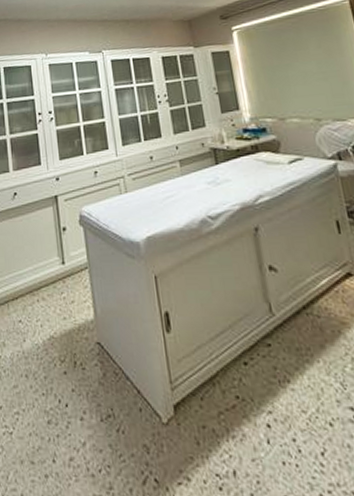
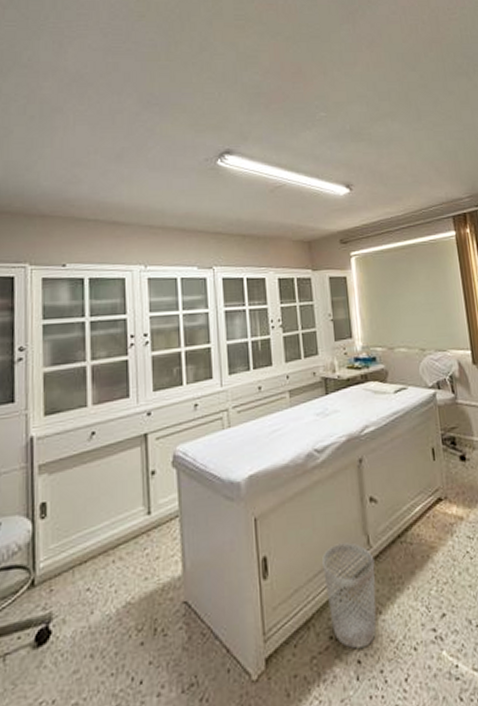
wastebasket: none [223,308,286,413] -> present [322,542,377,649]

